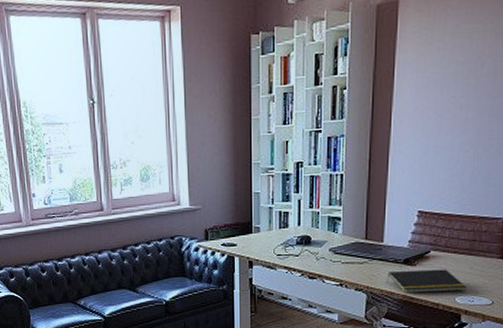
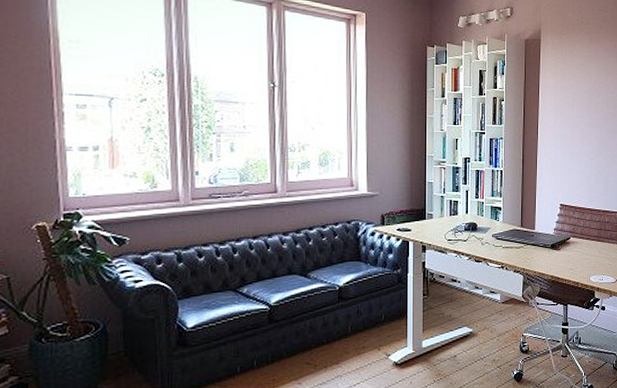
notepad: present [386,269,467,293] -> none [538,253,598,274]

